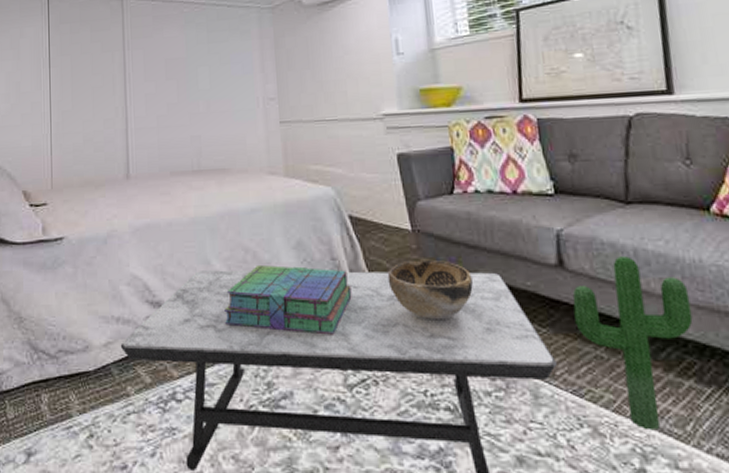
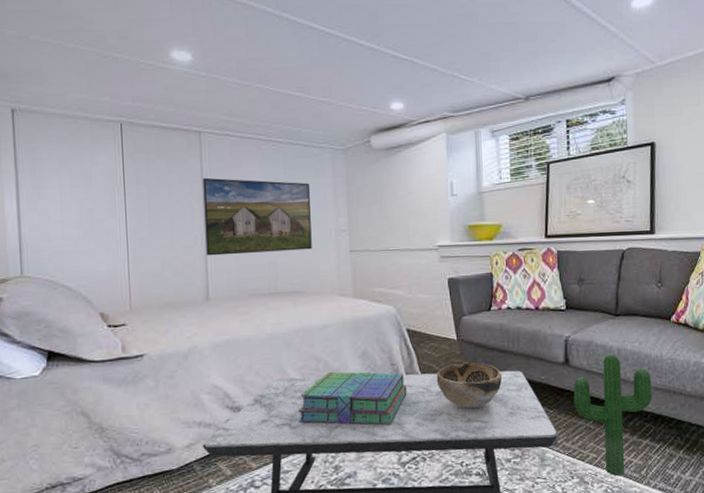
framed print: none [124,45,238,130] -> present [203,177,312,256]

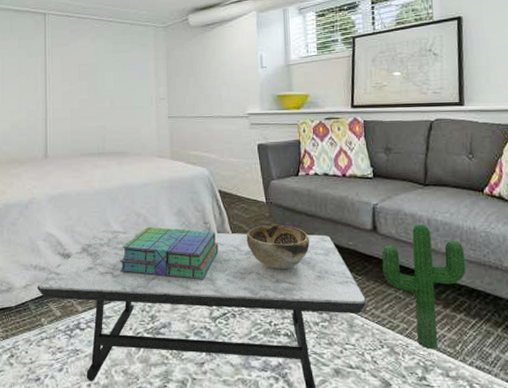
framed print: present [203,177,312,256] -> none [46,52,135,119]

